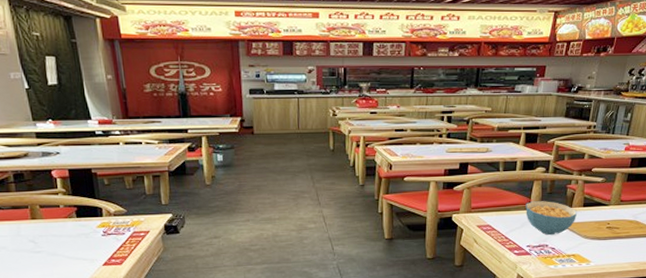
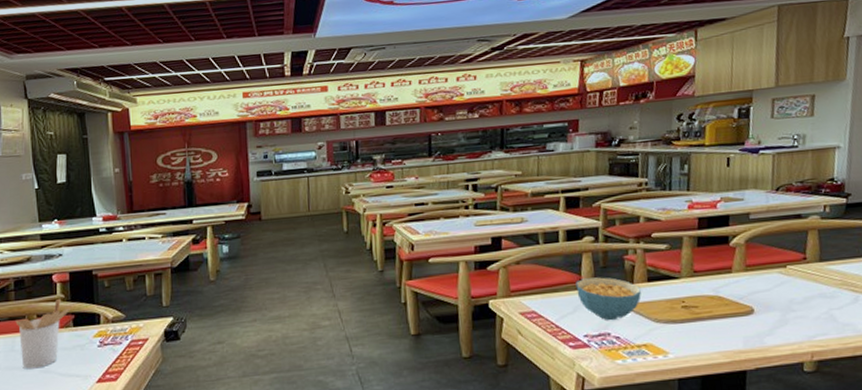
utensil holder: none [18,192,72,252] -> present [15,298,70,370]

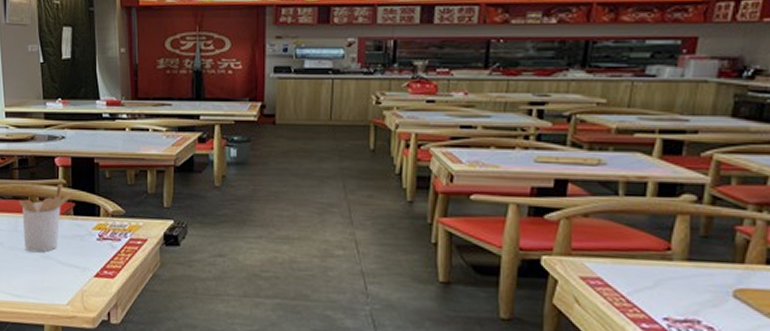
cereal bowl: present [576,277,641,321] -> none [662,247,753,307]

